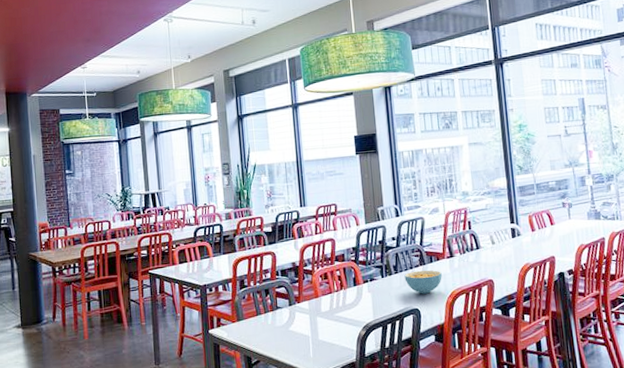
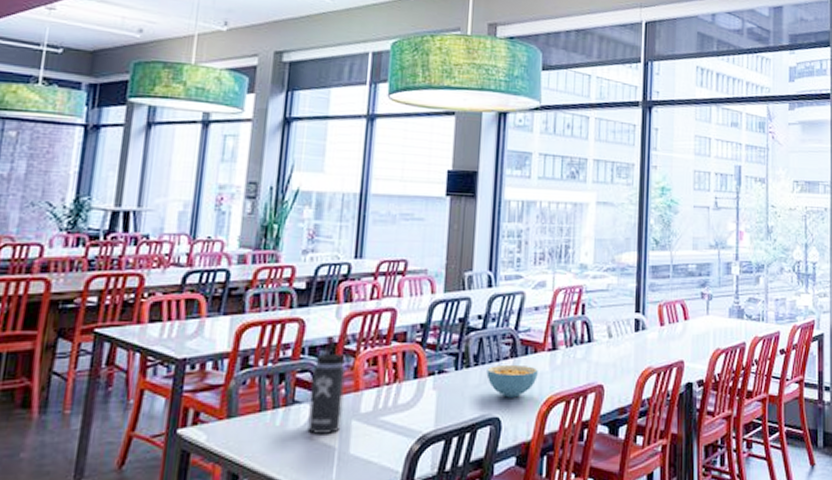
thermos bottle: none [285,265,311,328] -> present [307,341,354,434]

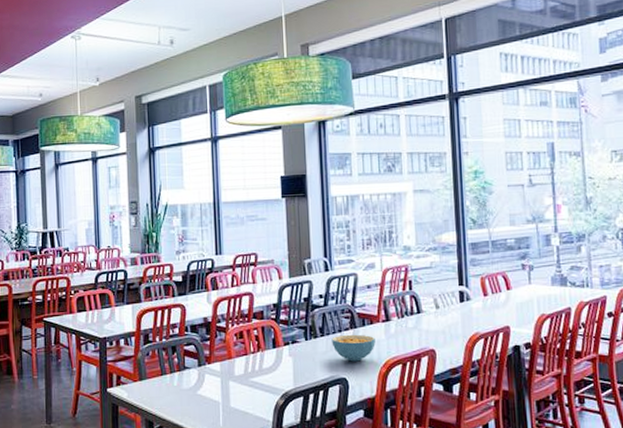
thermos bottle: present [307,341,354,434] -> none [195,320,225,392]

